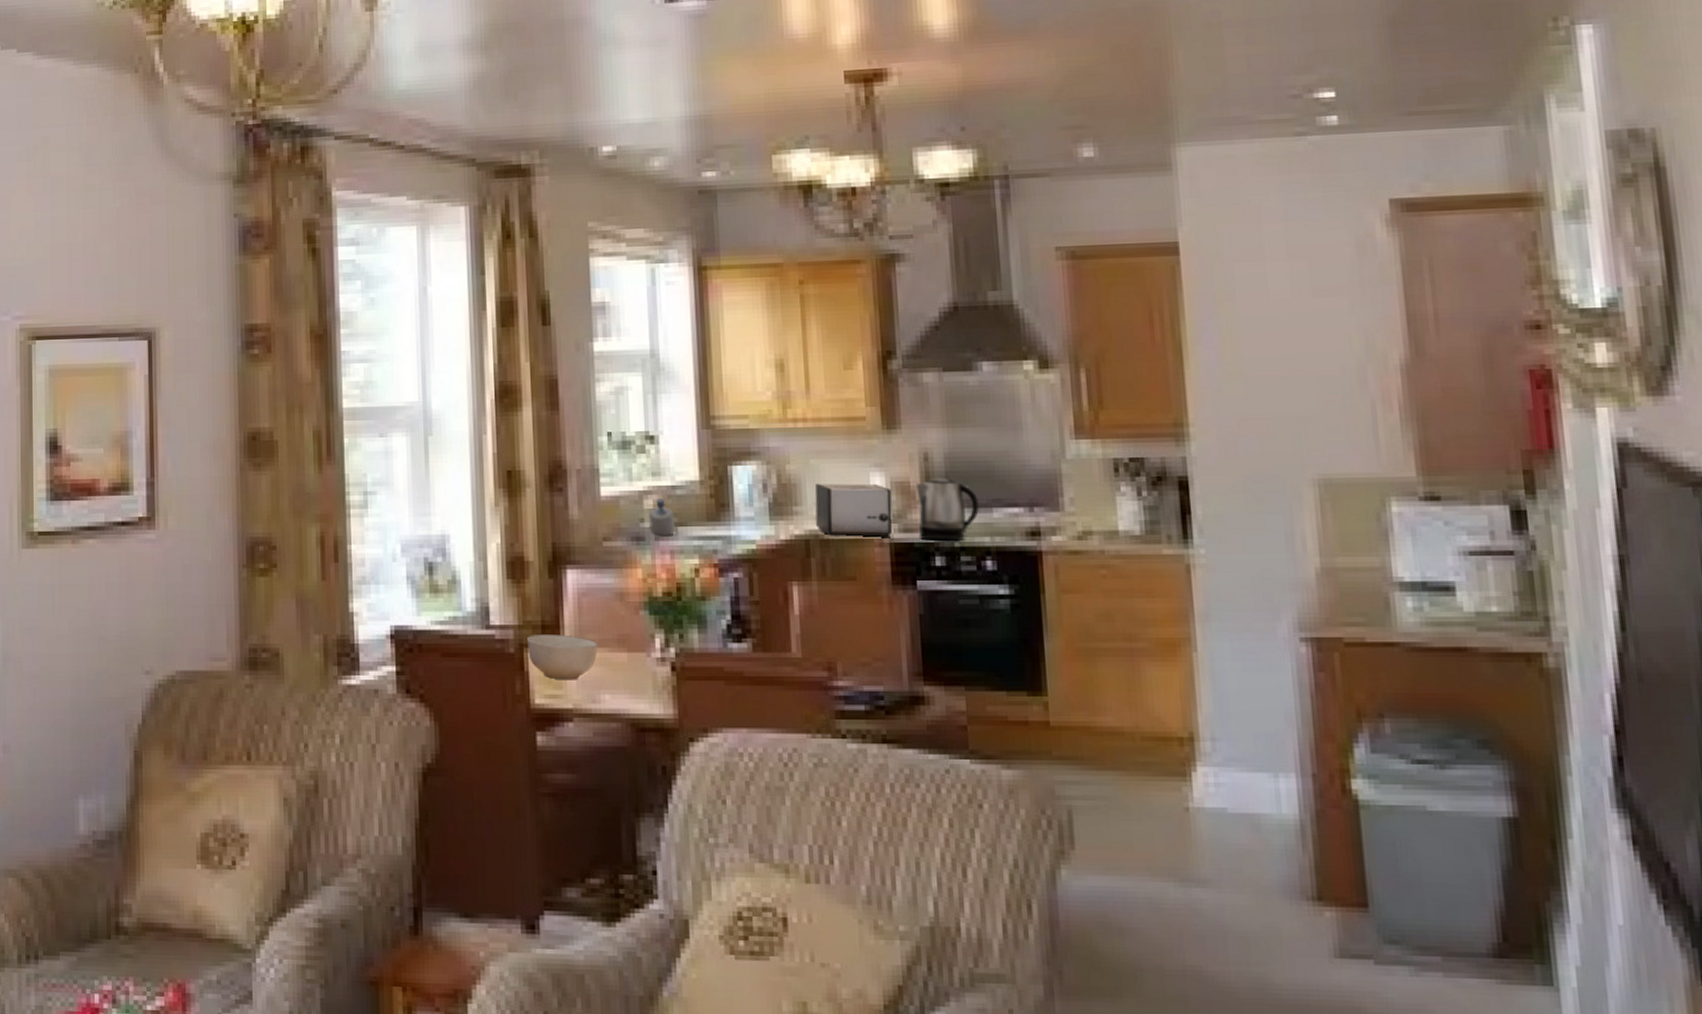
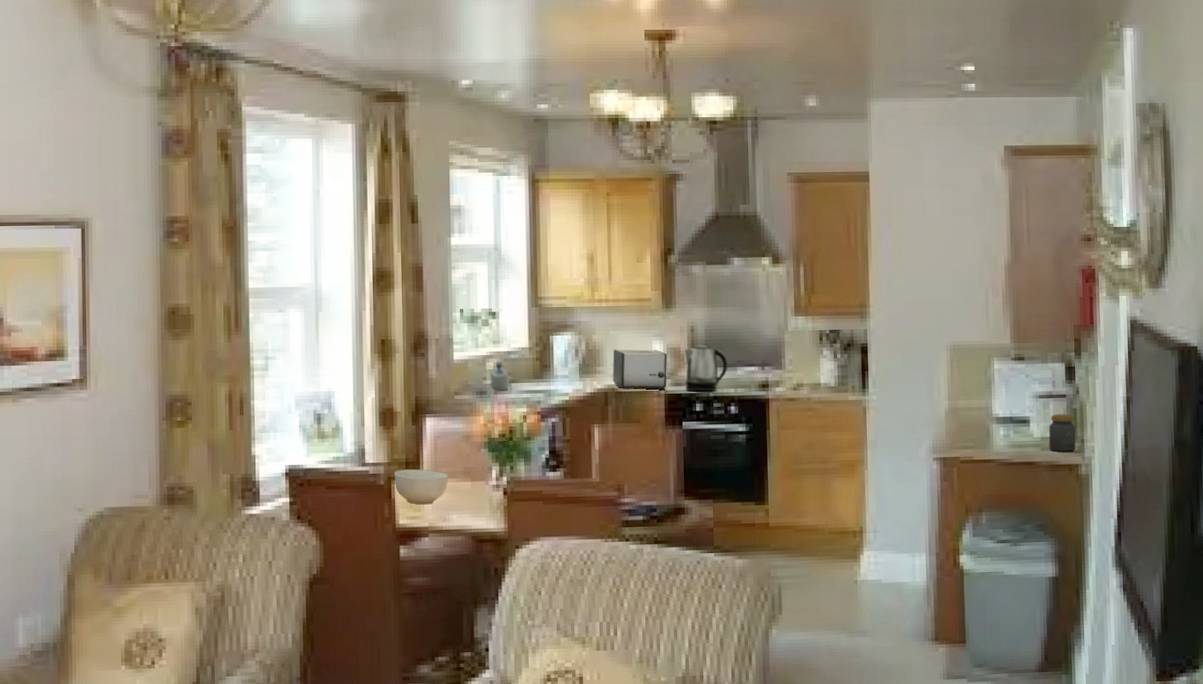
jar: none [1488,579,1536,635] -> present [1048,414,1076,453]

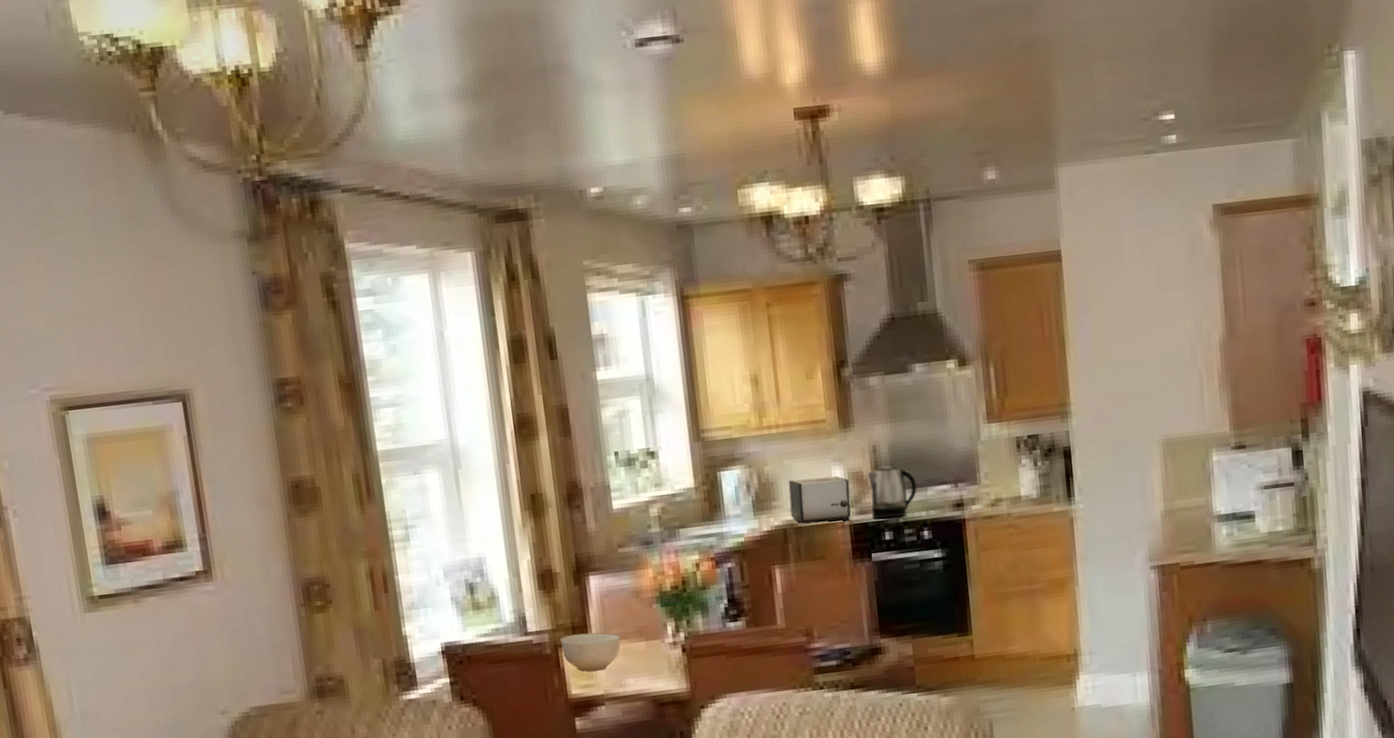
soap dispenser: present [490,361,509,391] -> none [654,506,677,540]
jar: present [1048,414,1076,453] -> none [1276,504,1307,547]

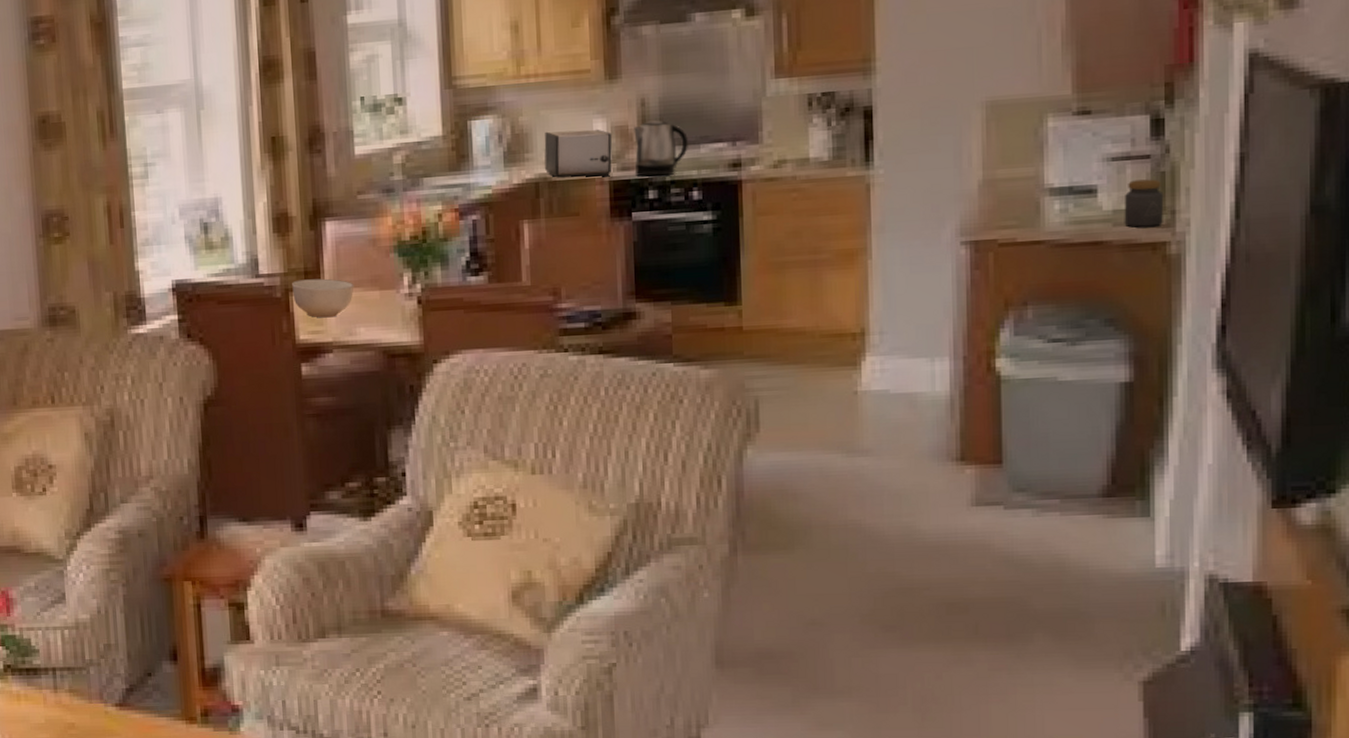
jar: none [1276,504,1307,547] -> present [1124,179,1164,228]

